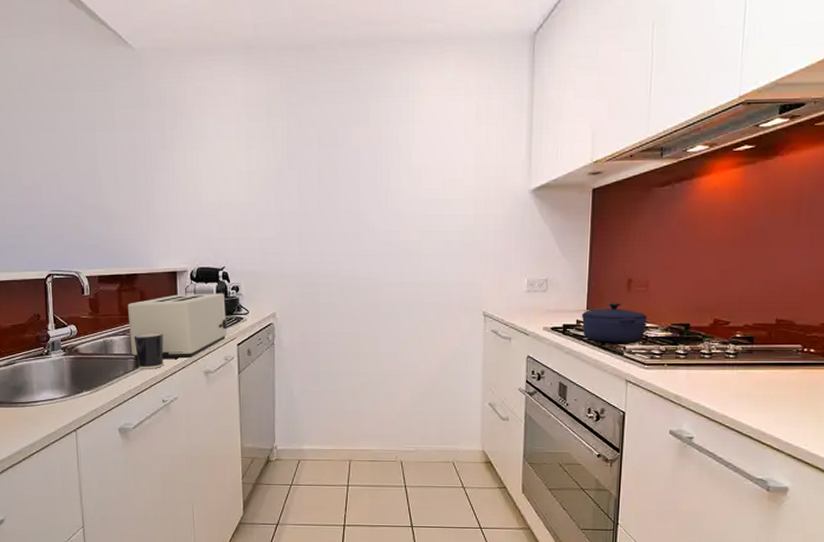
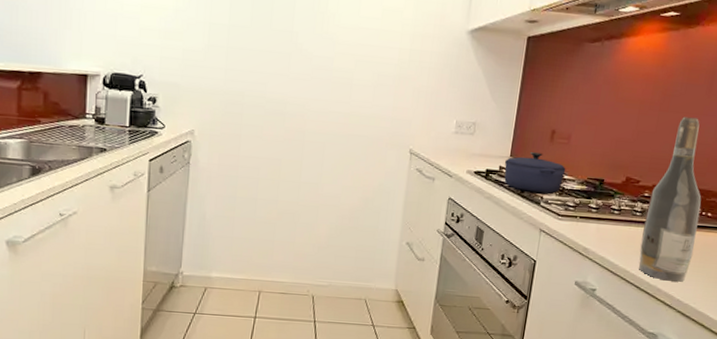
toaster: present [127,293,228,360] -> none [27,99,140,171]
mug: present [133,333,164,369] -> none [32,138,66,179]
wine bottle: none [736,251,802,424] -> present [638,116,702,282]

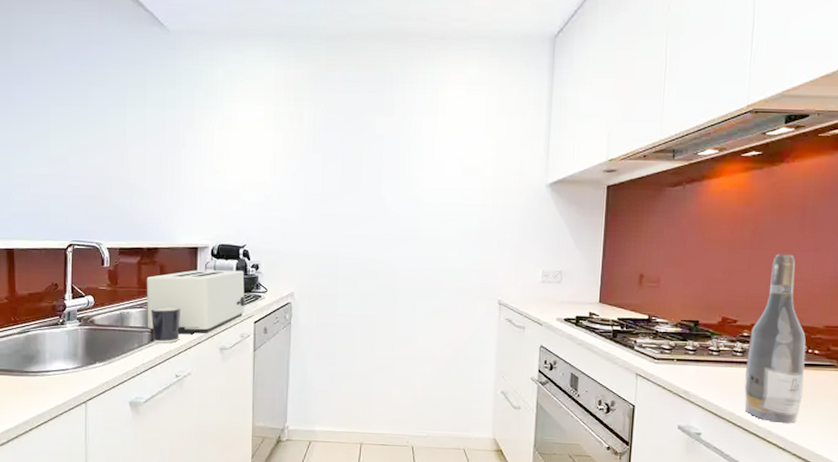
toaster: none [27,99,140,171] -> present [146,270,246,334]
mug: none [32,138,66,179] -> present [150,307,180,344]
cooking pot: present [504,151,566,195] -> none [593,296,658,339]

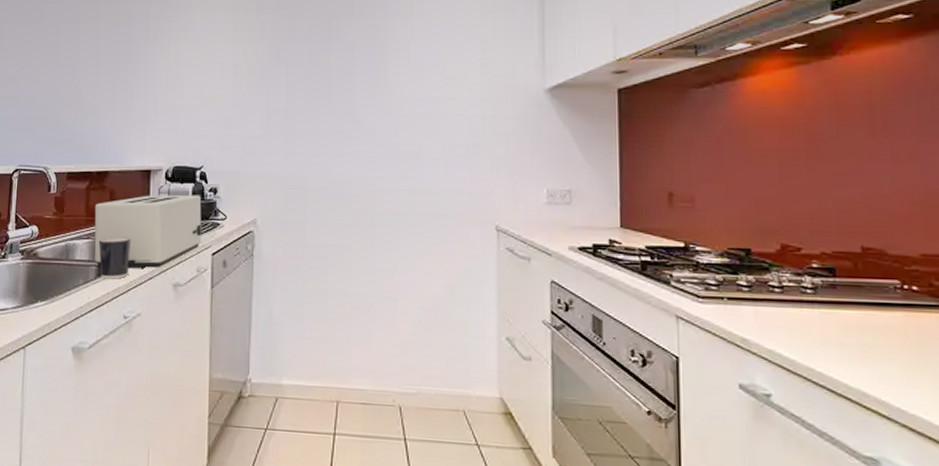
wine bottle: present [743,253,807,423] -> none [820,164,905,383]

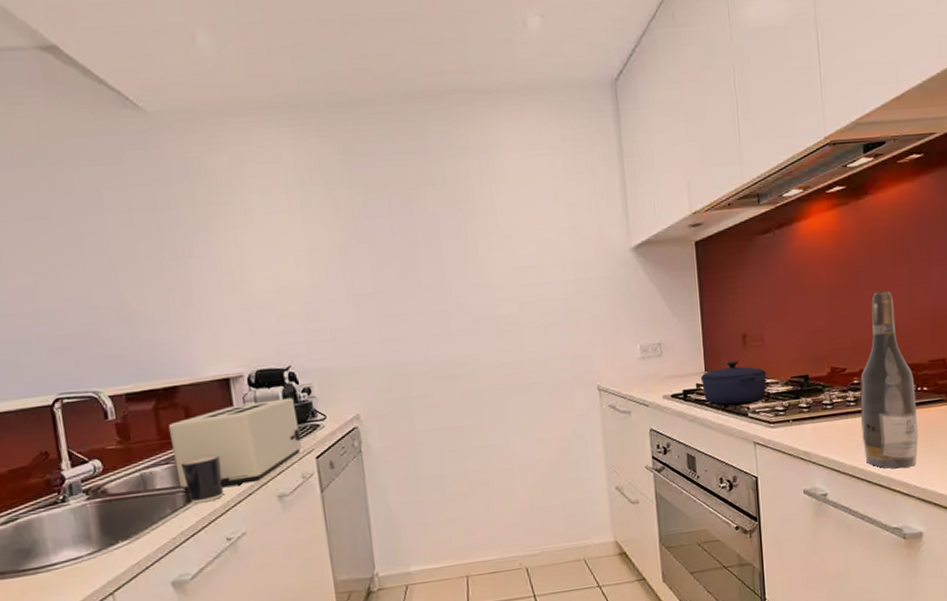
cooking pot: none [614,219,696,273] -> present [700,360,767,407]
wine bottle: none [820,164,905,383] -> present [859,290,919,469]

